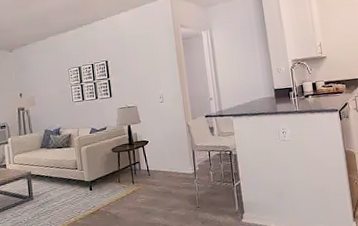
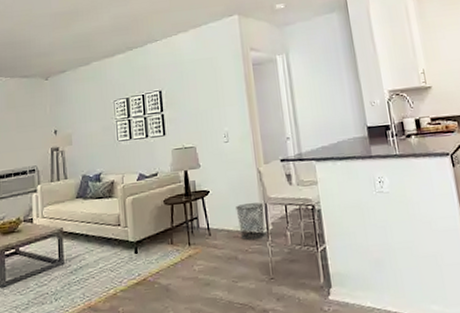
waste bin: none [169,149,193,179] -> present [236,202,265,240]

